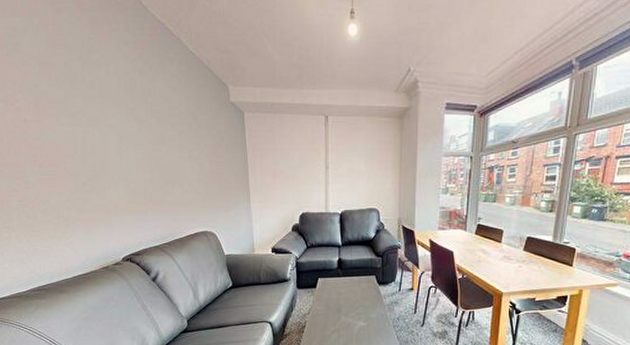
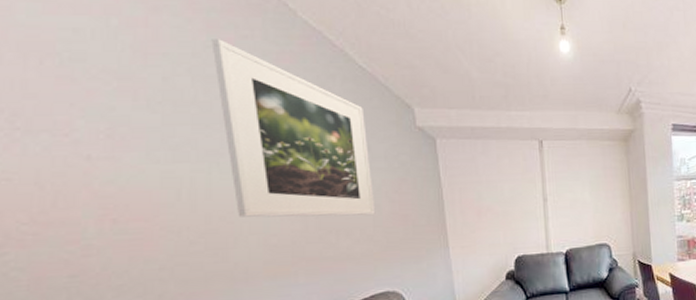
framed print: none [93,32,199,172] -> present [211,39,376,218]

